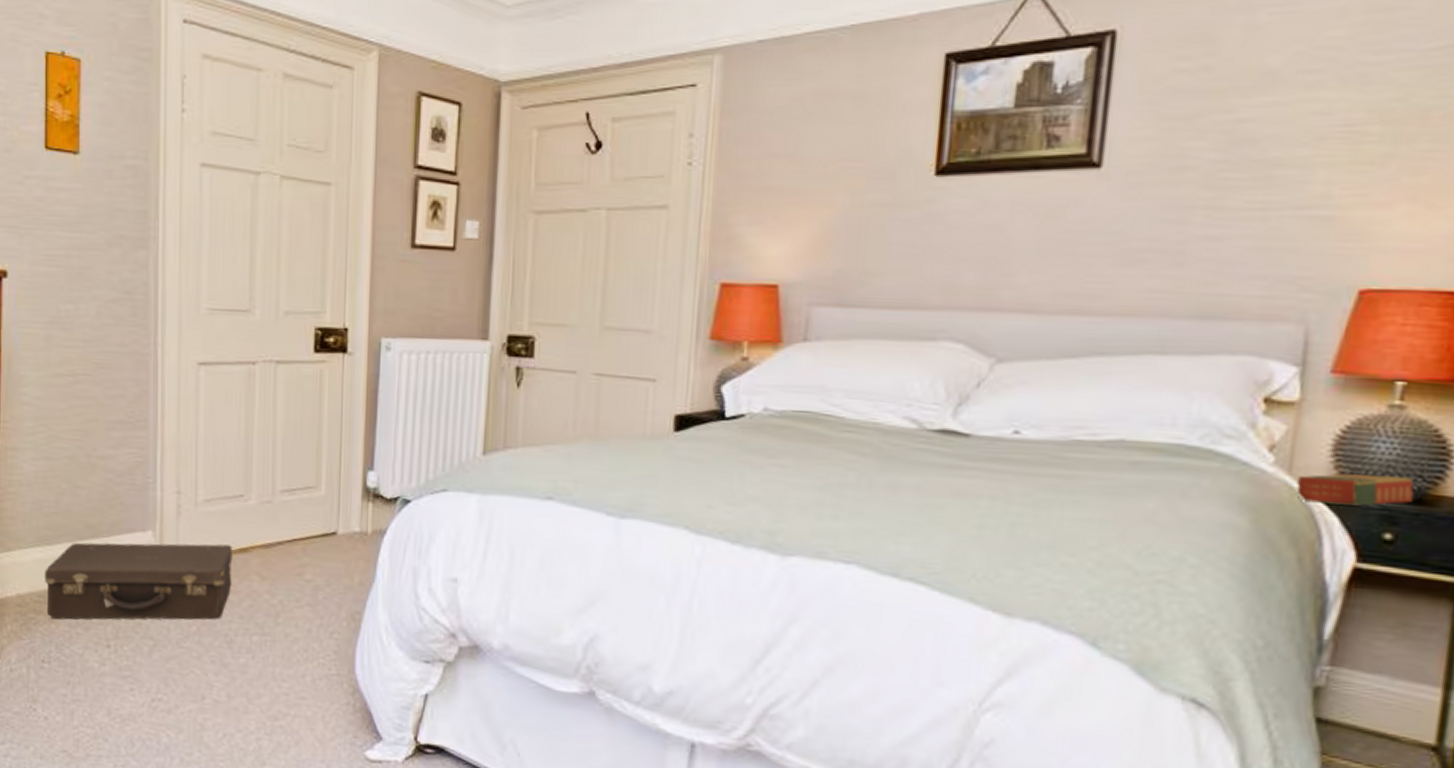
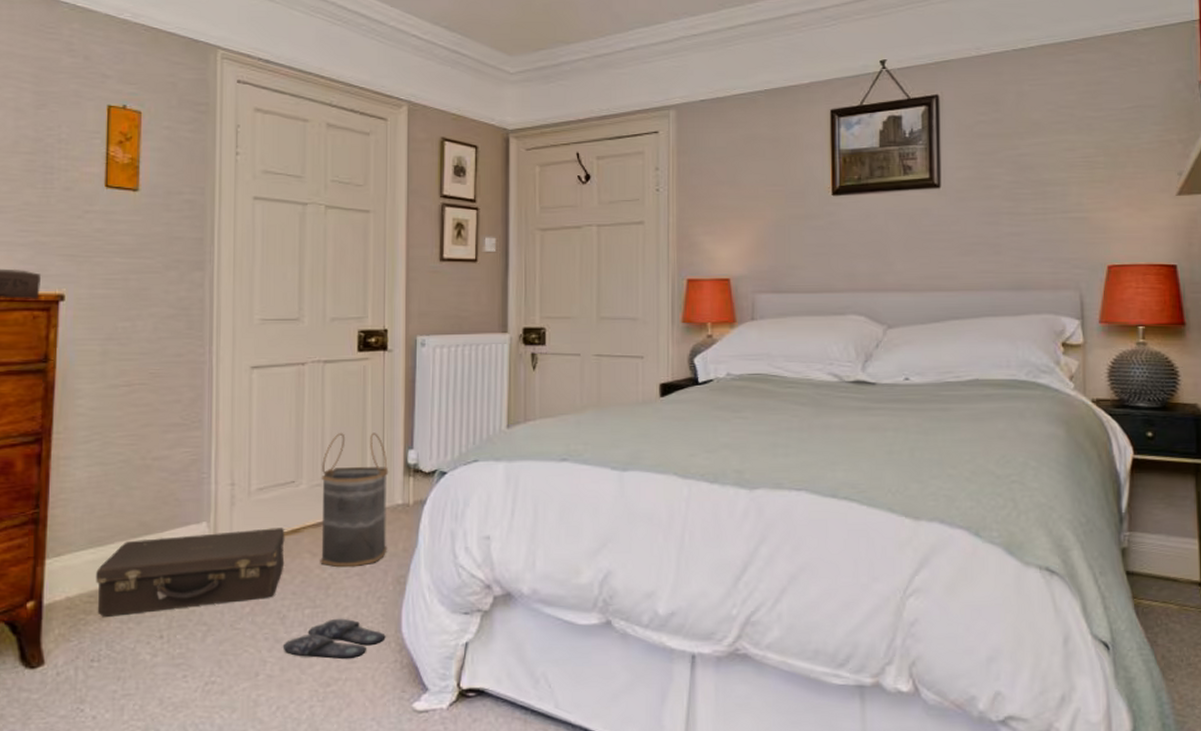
slippers: none [231,649,338,694] -> present [284,618,386,659]
basket: none [269,445,346,596] -> present [320,433,389,567]
book: present [1296,474,1414,506] -> none [1090,392,1160,415]

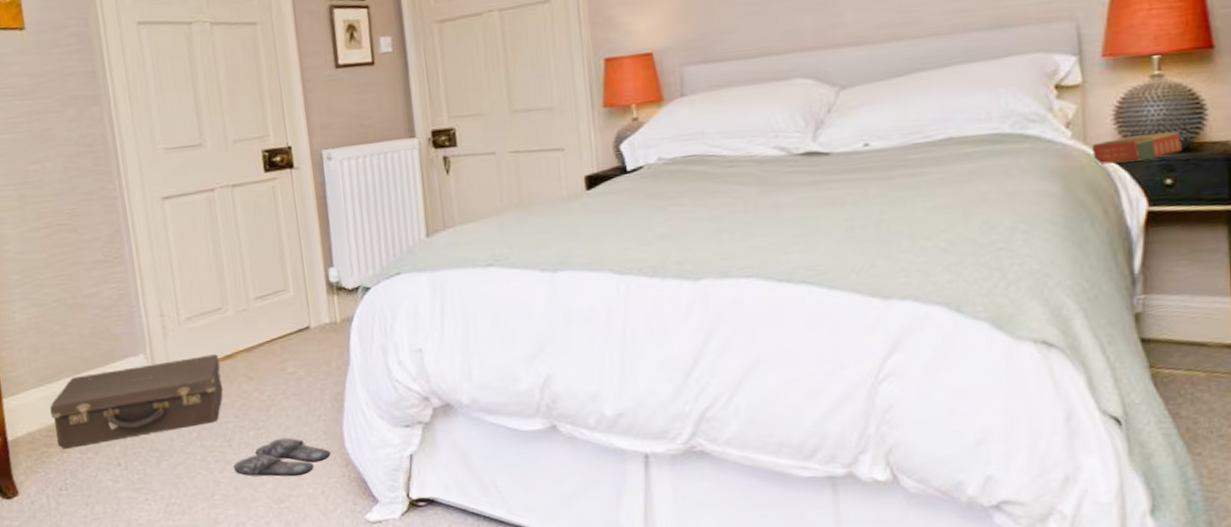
basket: present [320,433,389,567] -> none [245,253,321,389]
book: none [1090,392,1160,415] -> present [1092,131,1182,164]

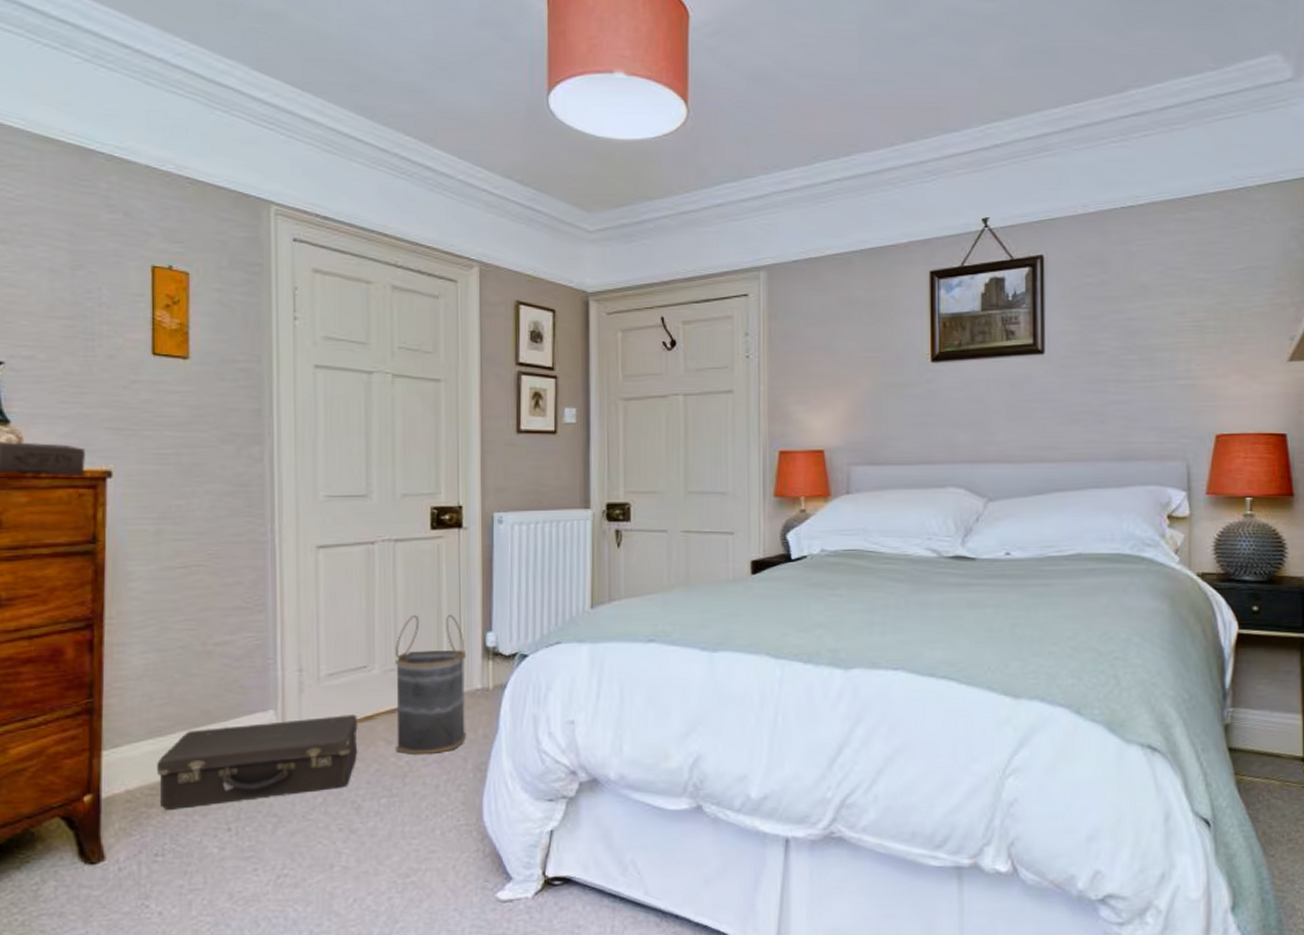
slippers: present [234,437,331,476] -> none [359,807,467,849]
basket: none [245,253,321,389] -> present [395,614,467,754]
book: present [1092,131,1182,164] -> none [1196,565,1266,589]

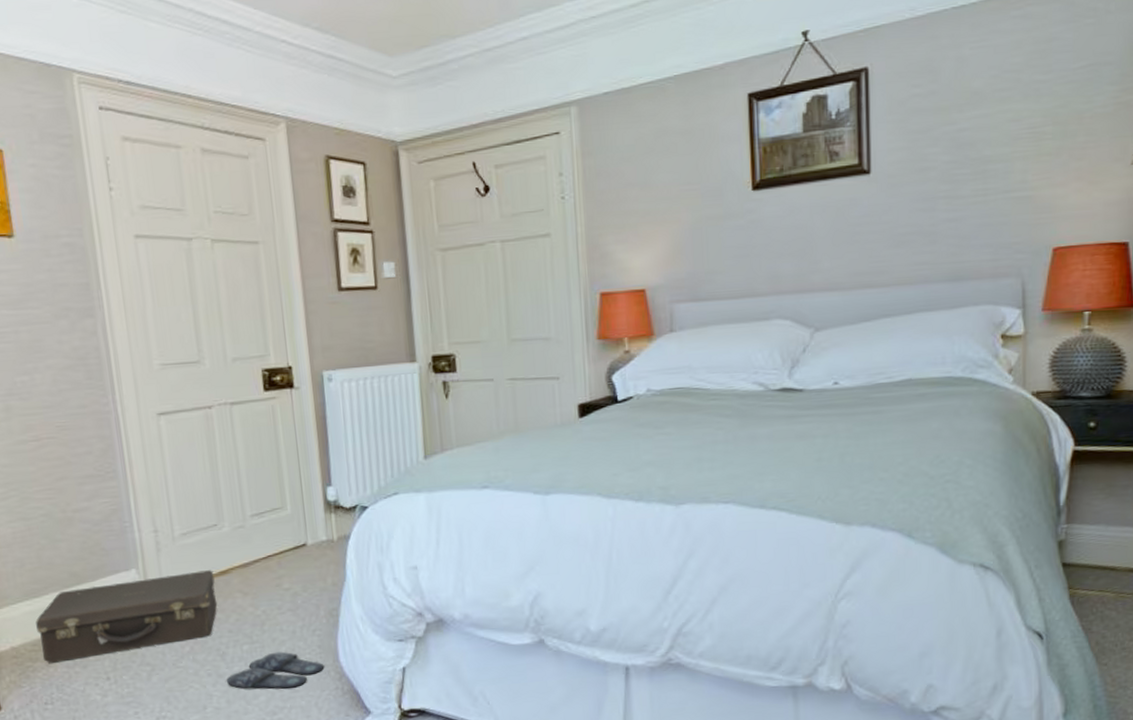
slippers: none [359,807,467,849] -> present [227,651,325,689]
basket: present [395,614,467,754] -> none [242,472,317,604]

